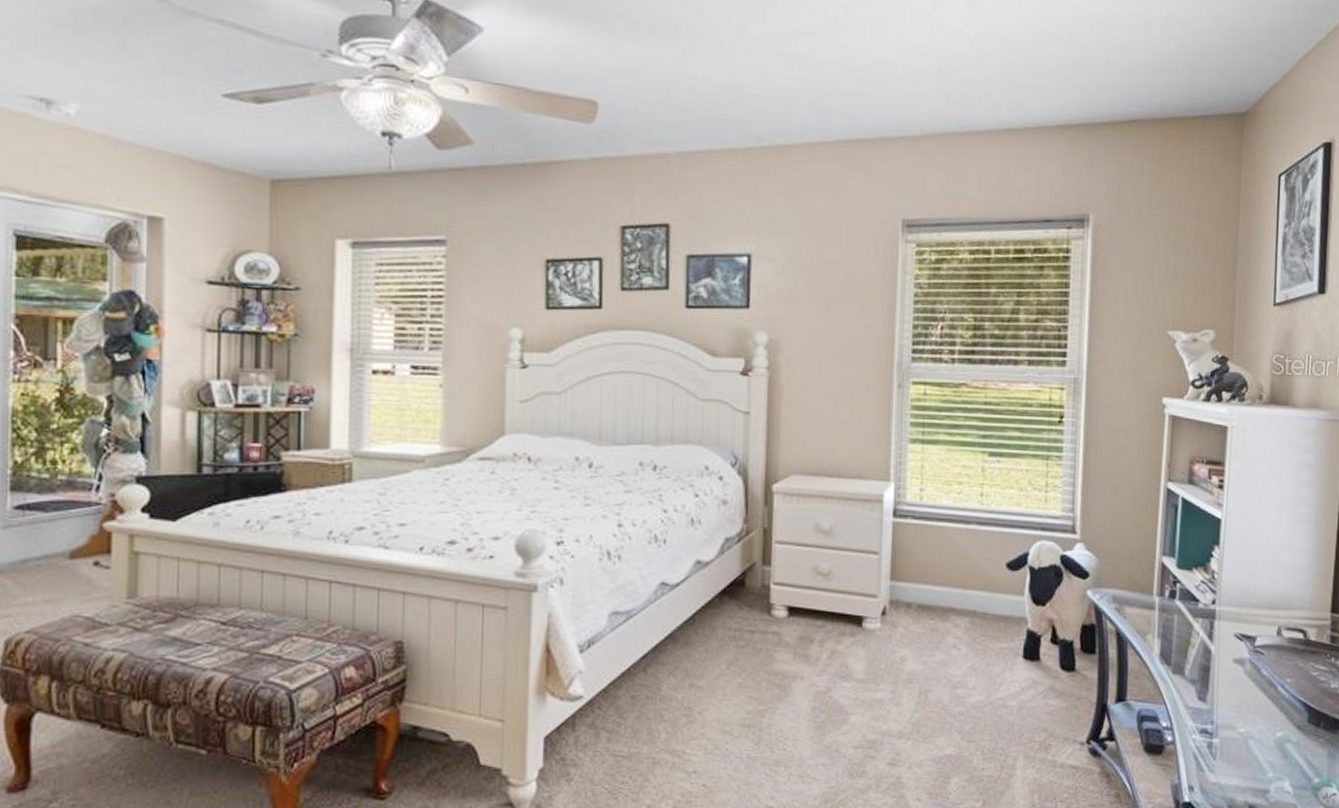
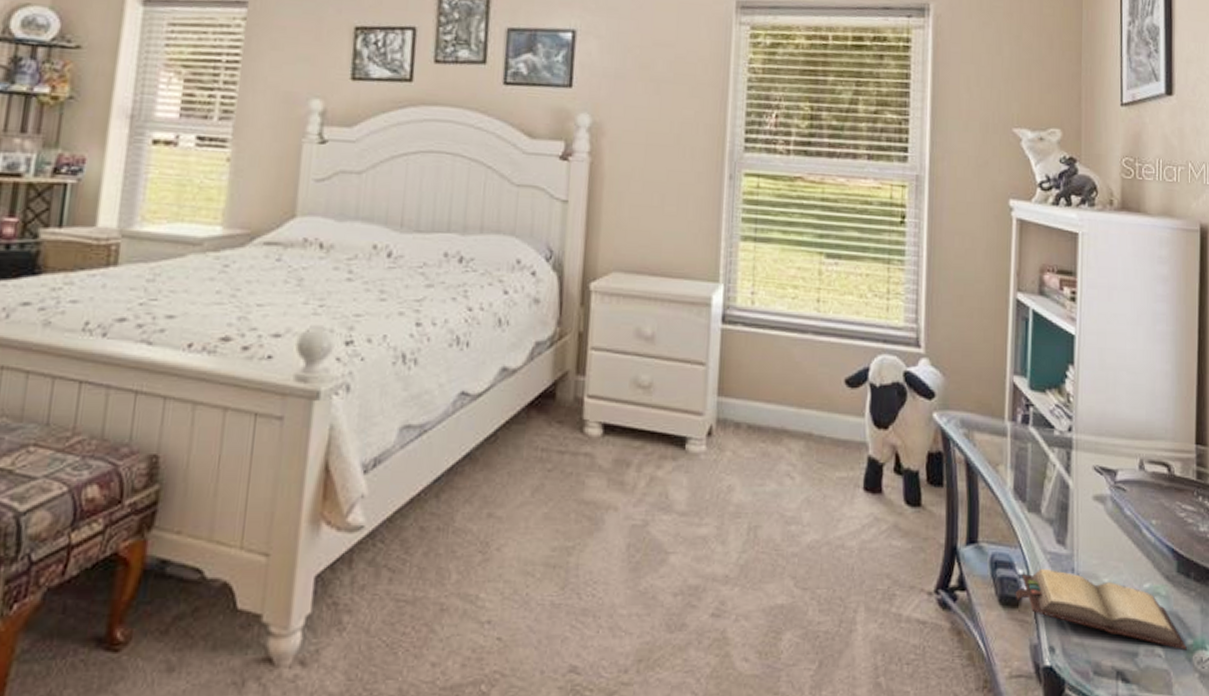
hardback book: none [1159,721,1314,788] -> present [1015,568,1187,651]

